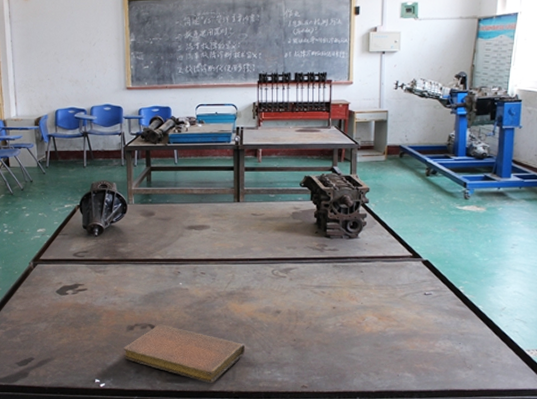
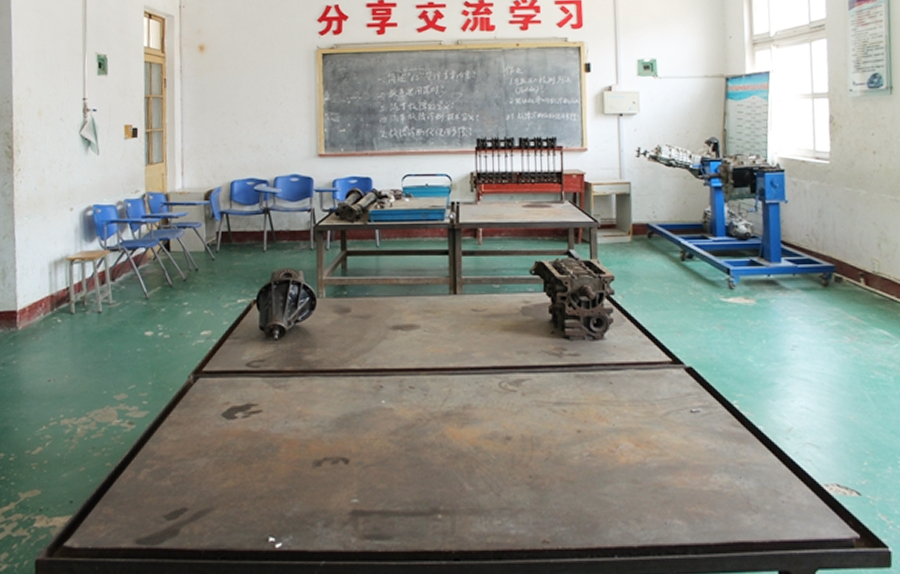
notebook: present [124,324,246,384] -> none [308,458,468,541]

